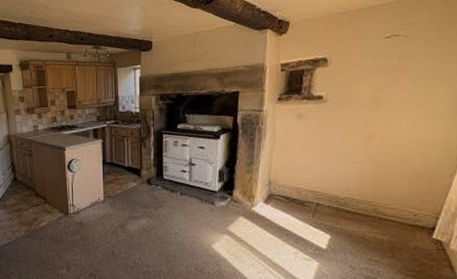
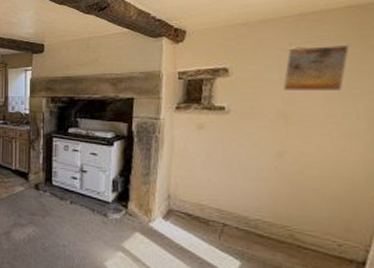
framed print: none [376,31,439,77] -> present [283,45,350,90]

